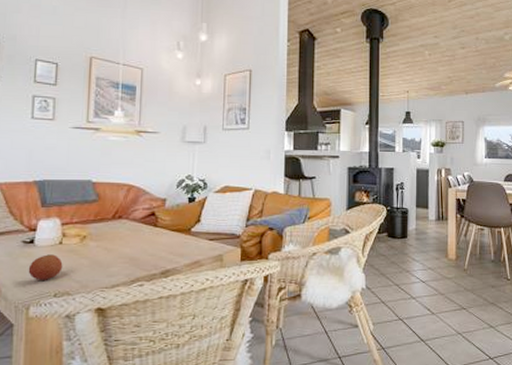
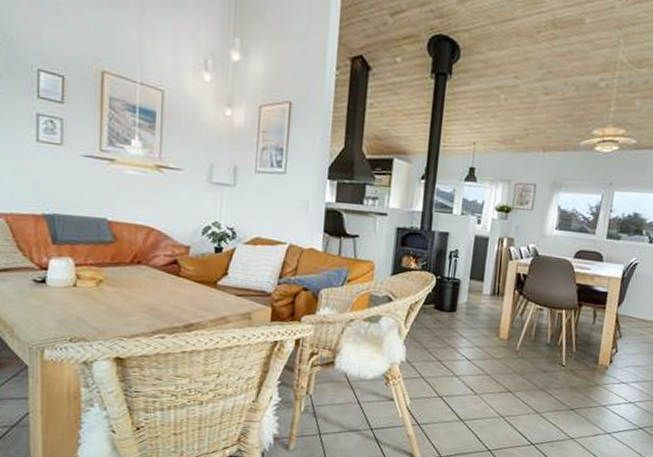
fruit: present [28,254,63,280] -> none [41,296,78,324]

